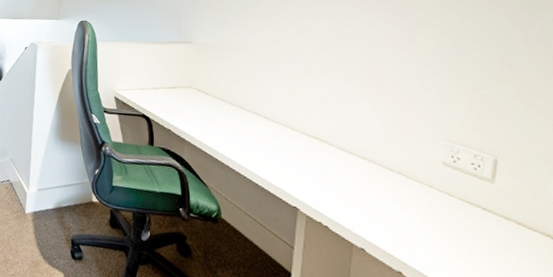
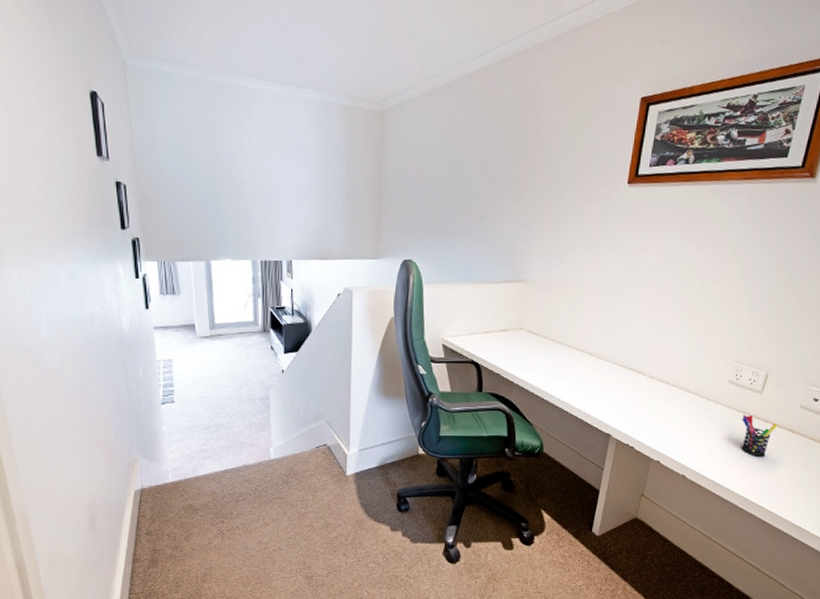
pen holder: none [470,207,526,266] -> present [741,415,778,458]

